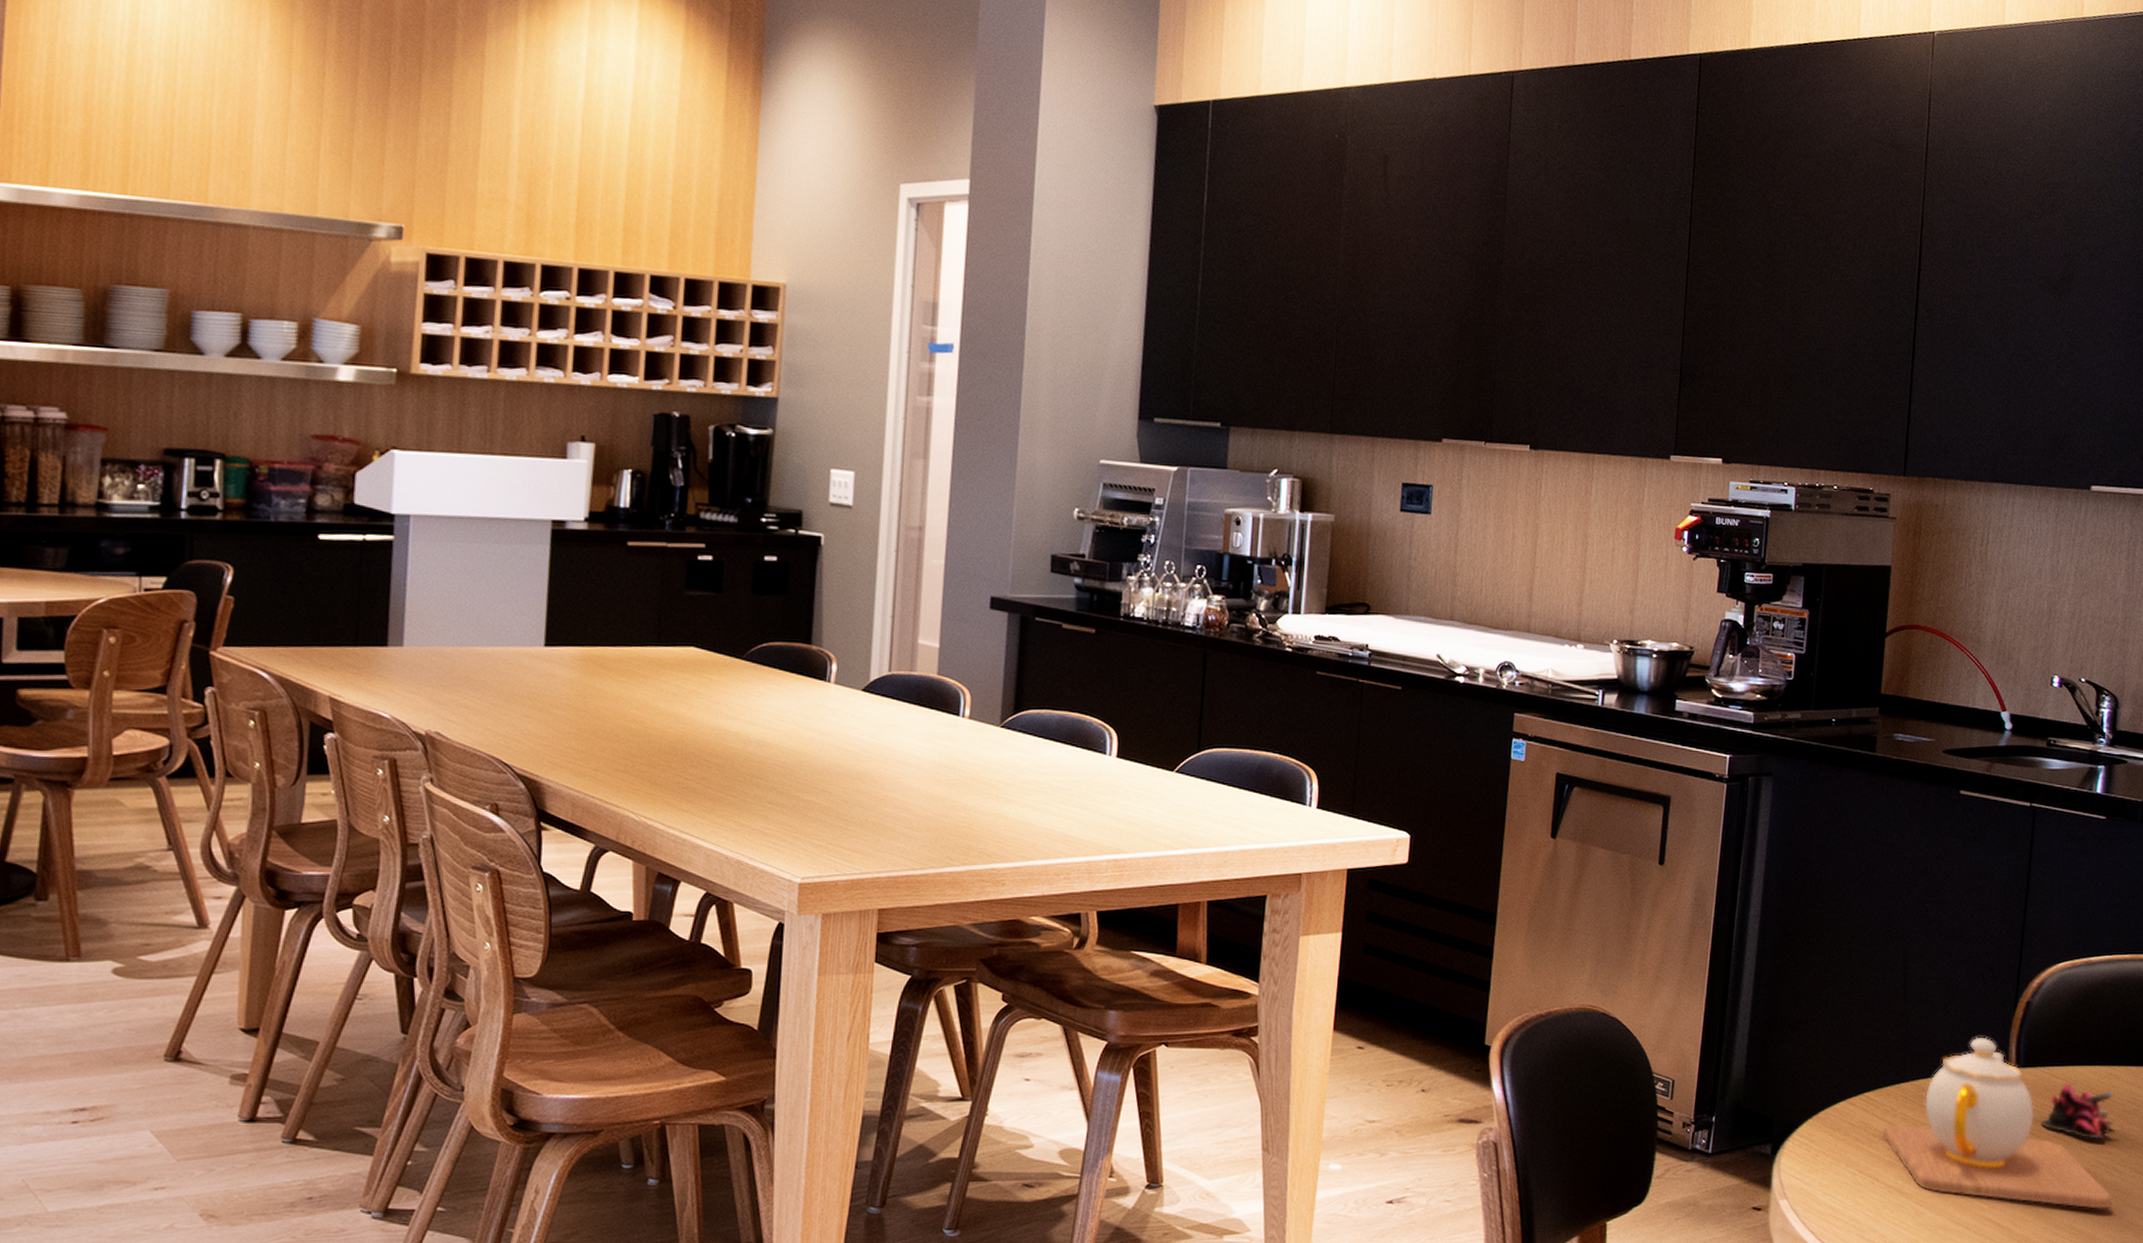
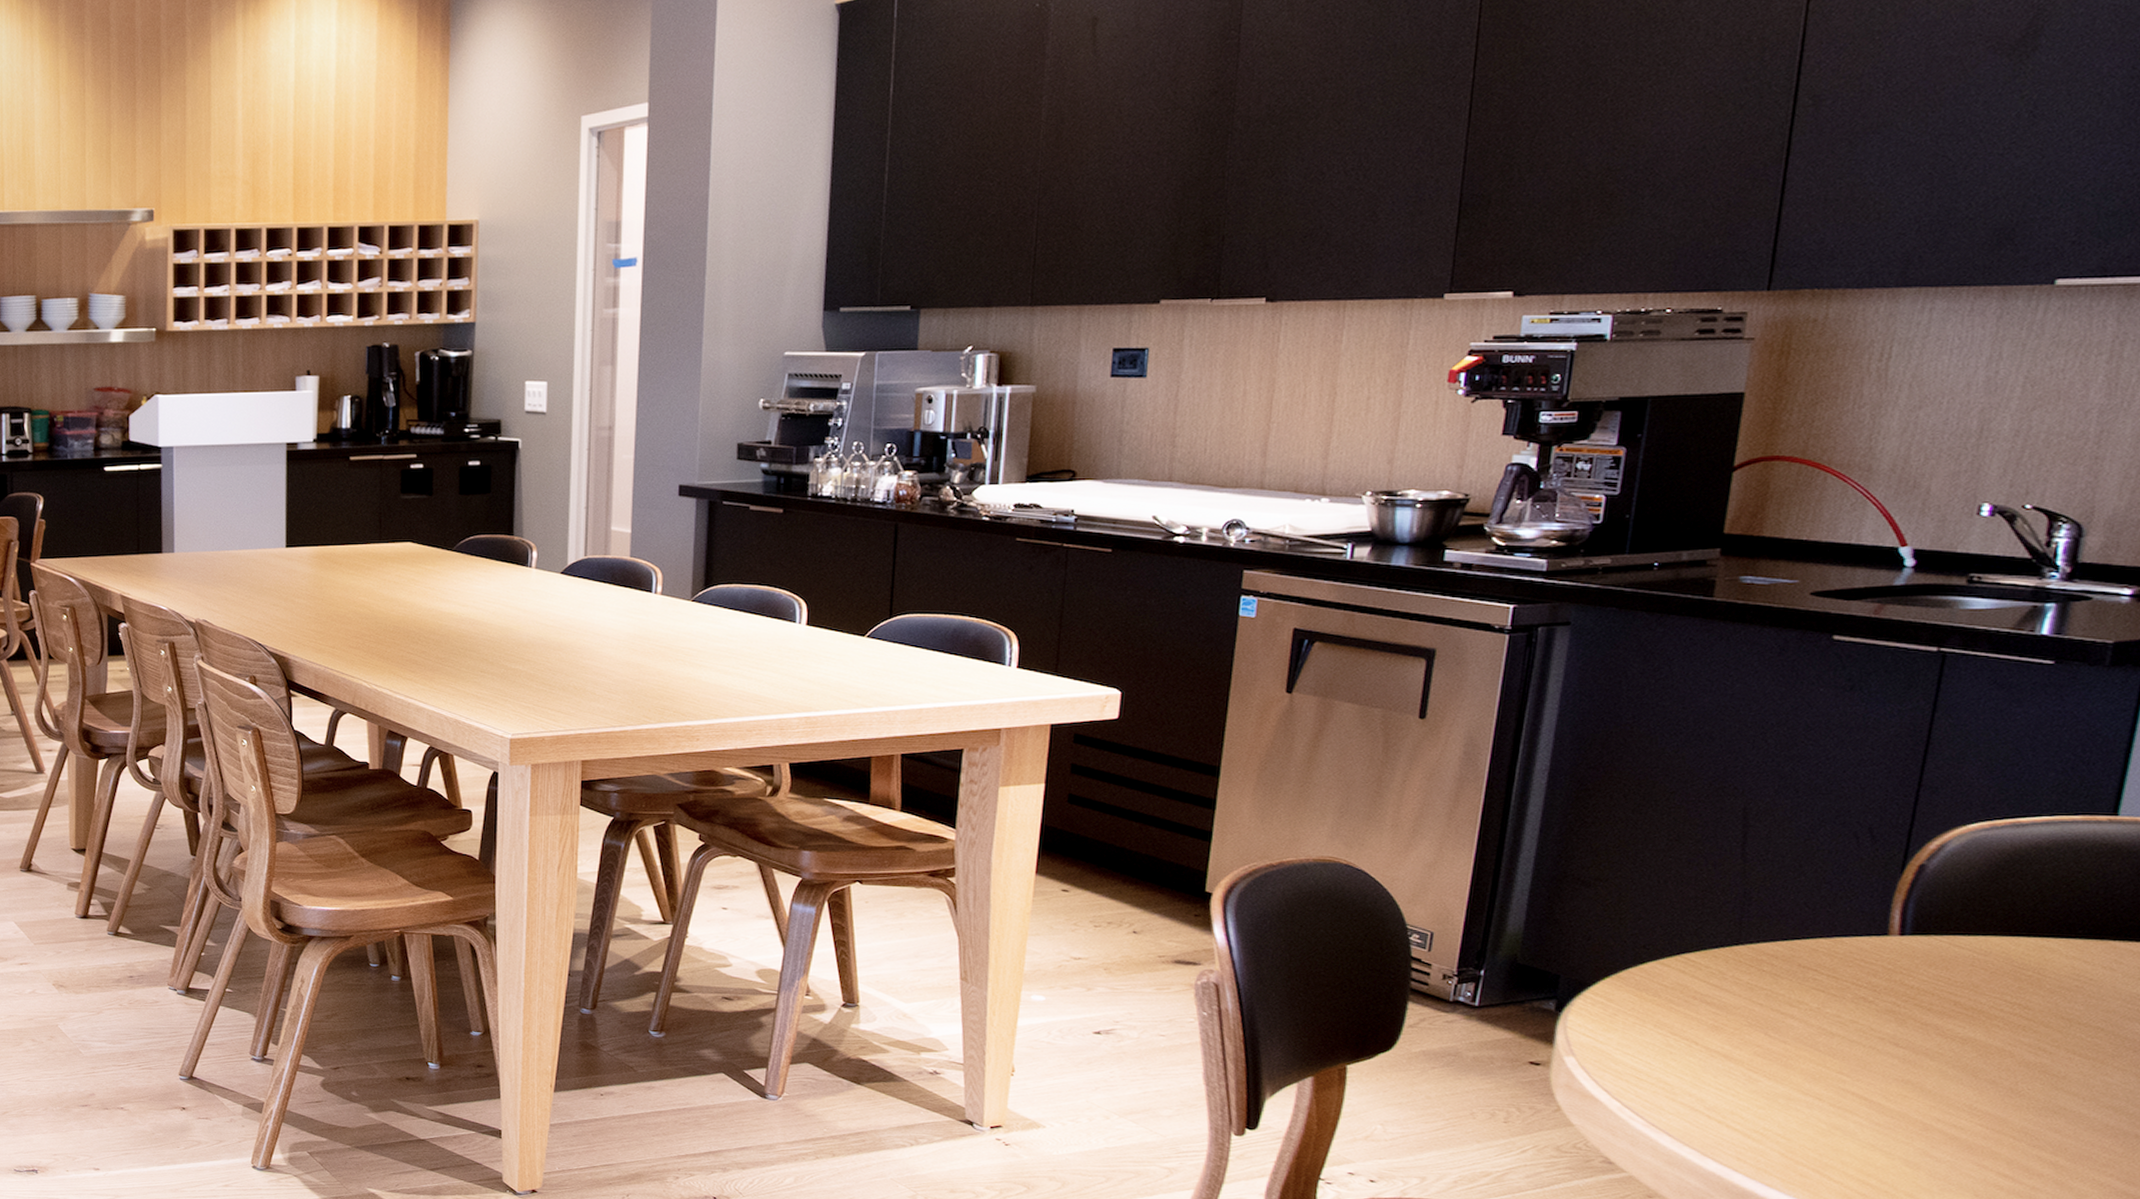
teapot: present [1883,1037,2113,1209] -> none [1706,900,2037,1091]
flower: present [2040,1083,2114,1139] -> none [1932,954,2047,1016]

